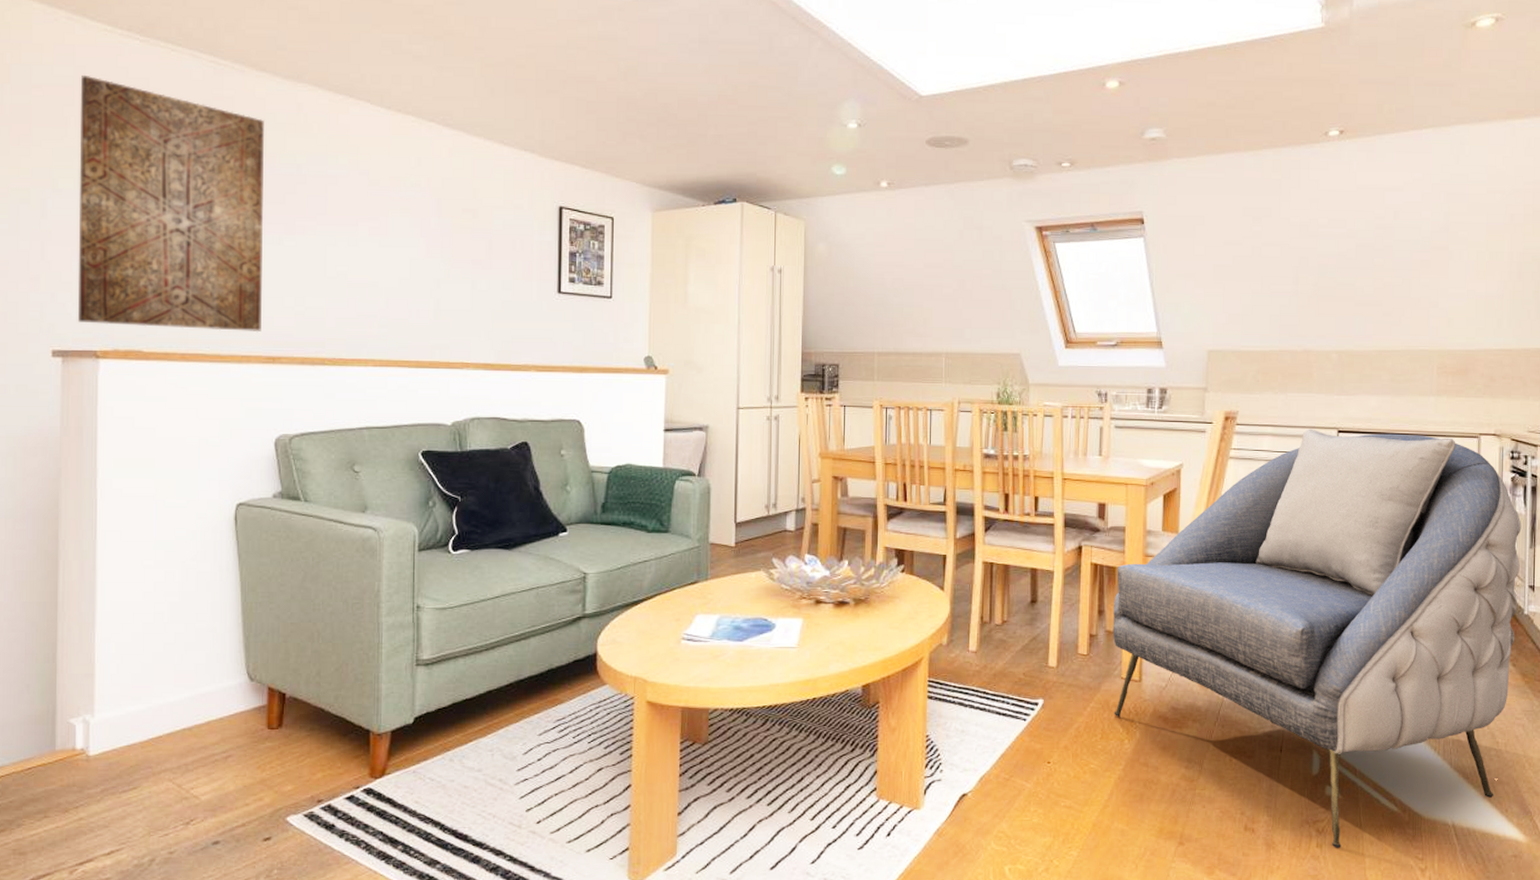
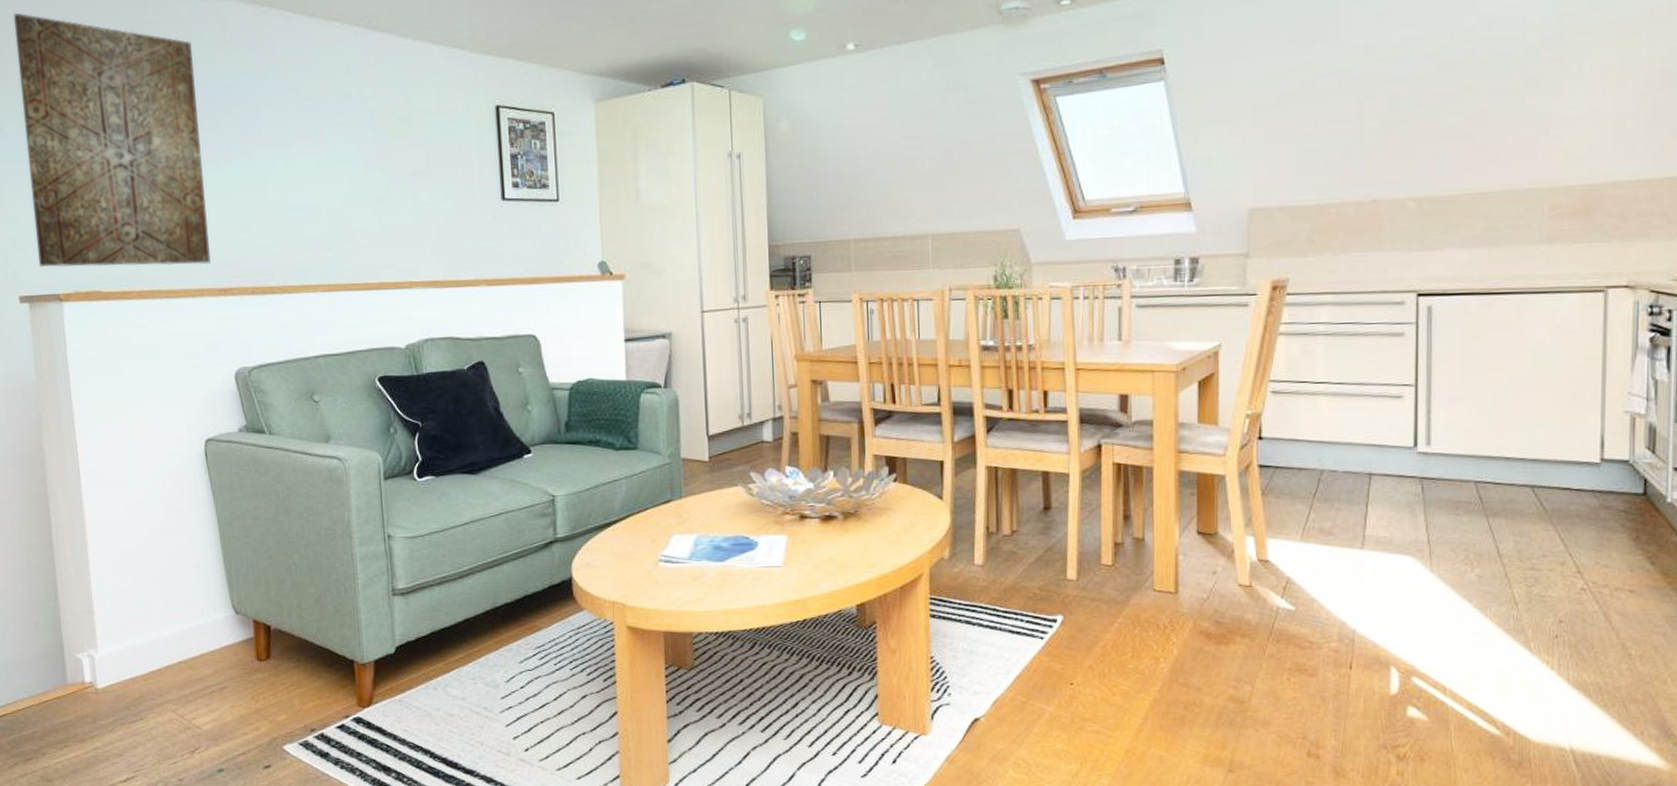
armchair: present [1112,429,1522,848] -> none [1141,292,1664,776]

